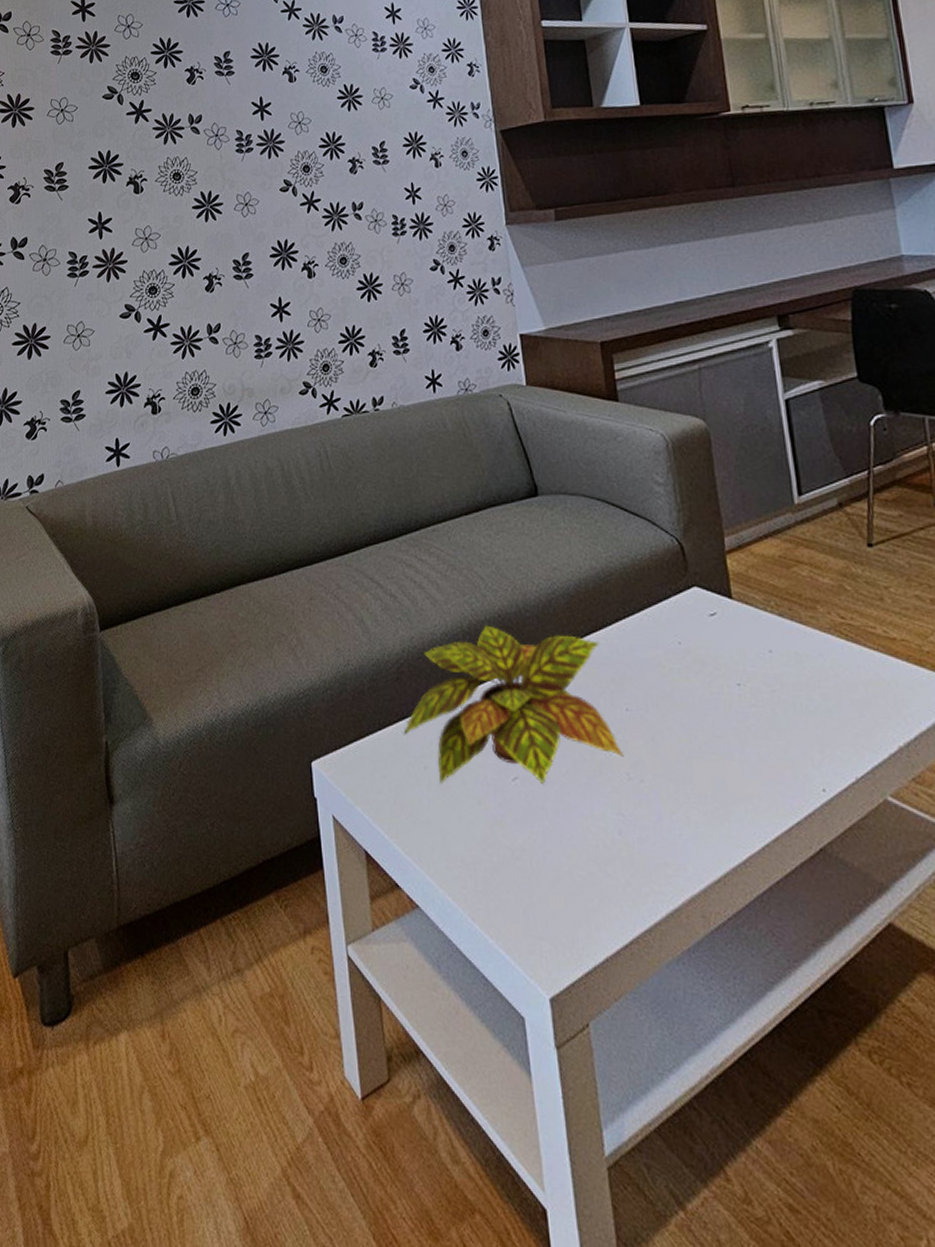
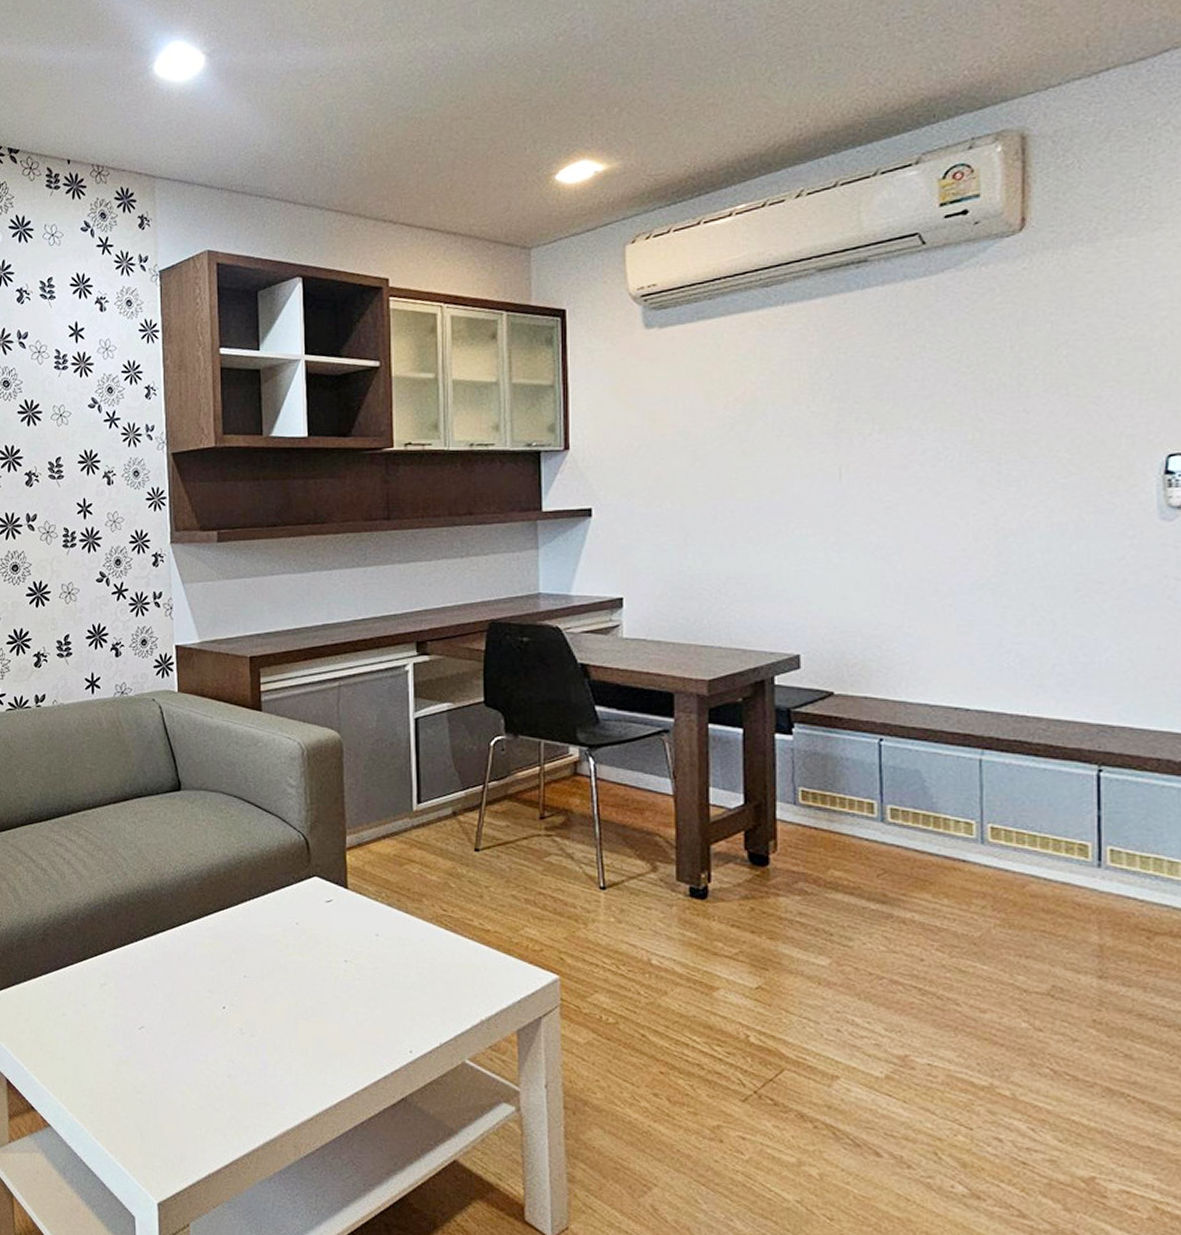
plant: present [404,625,624,784] -> none [46,899,239,1033]

